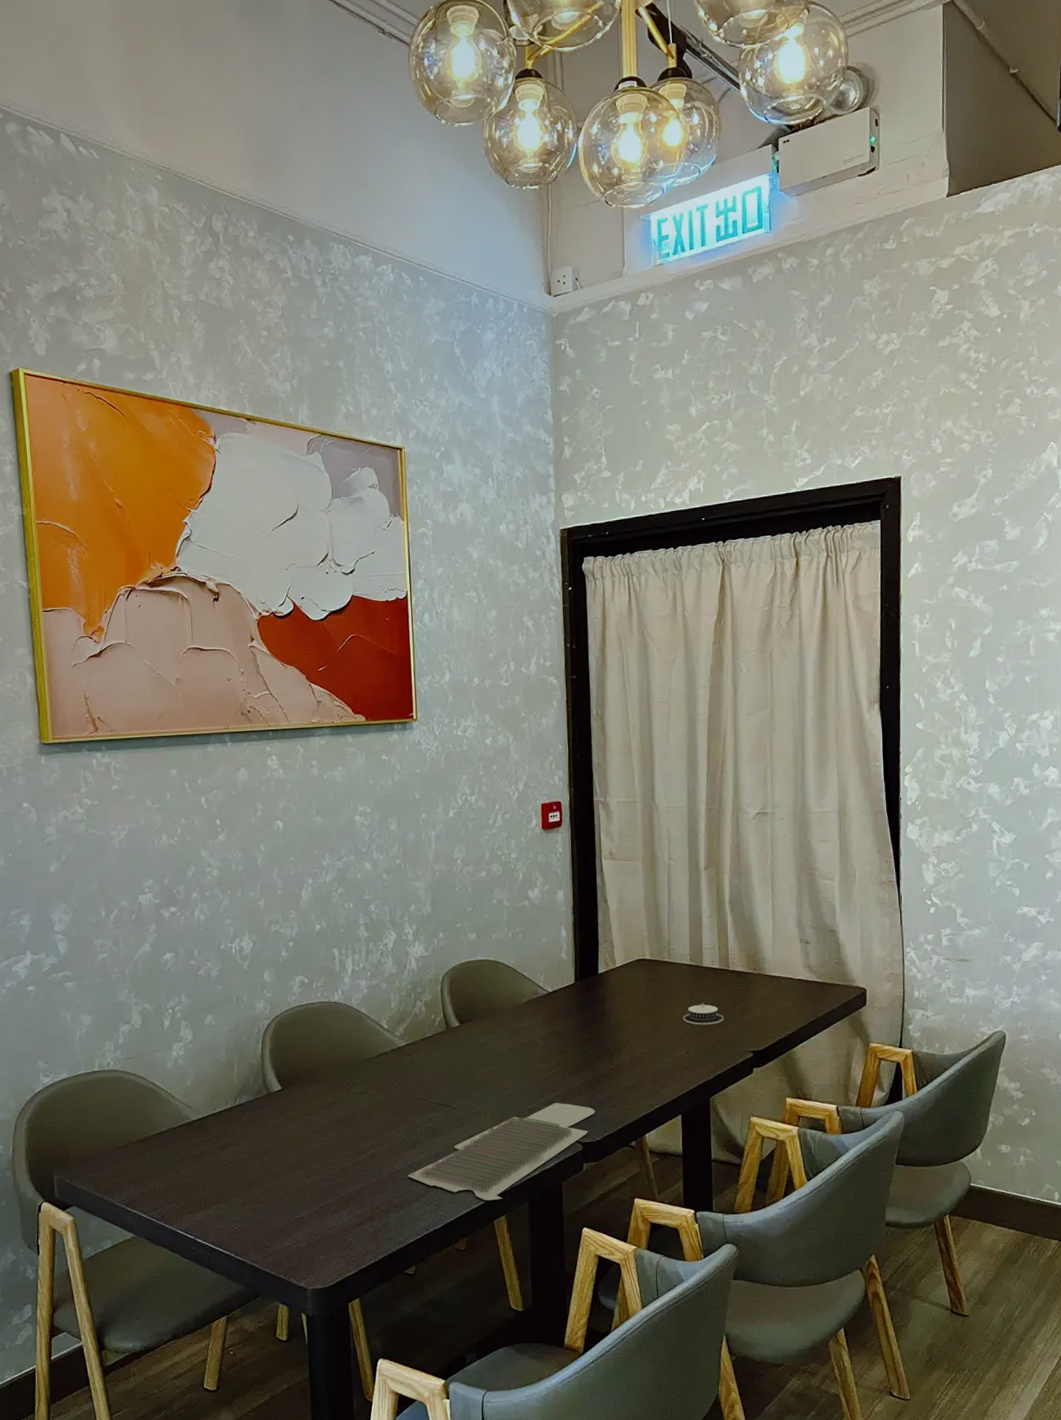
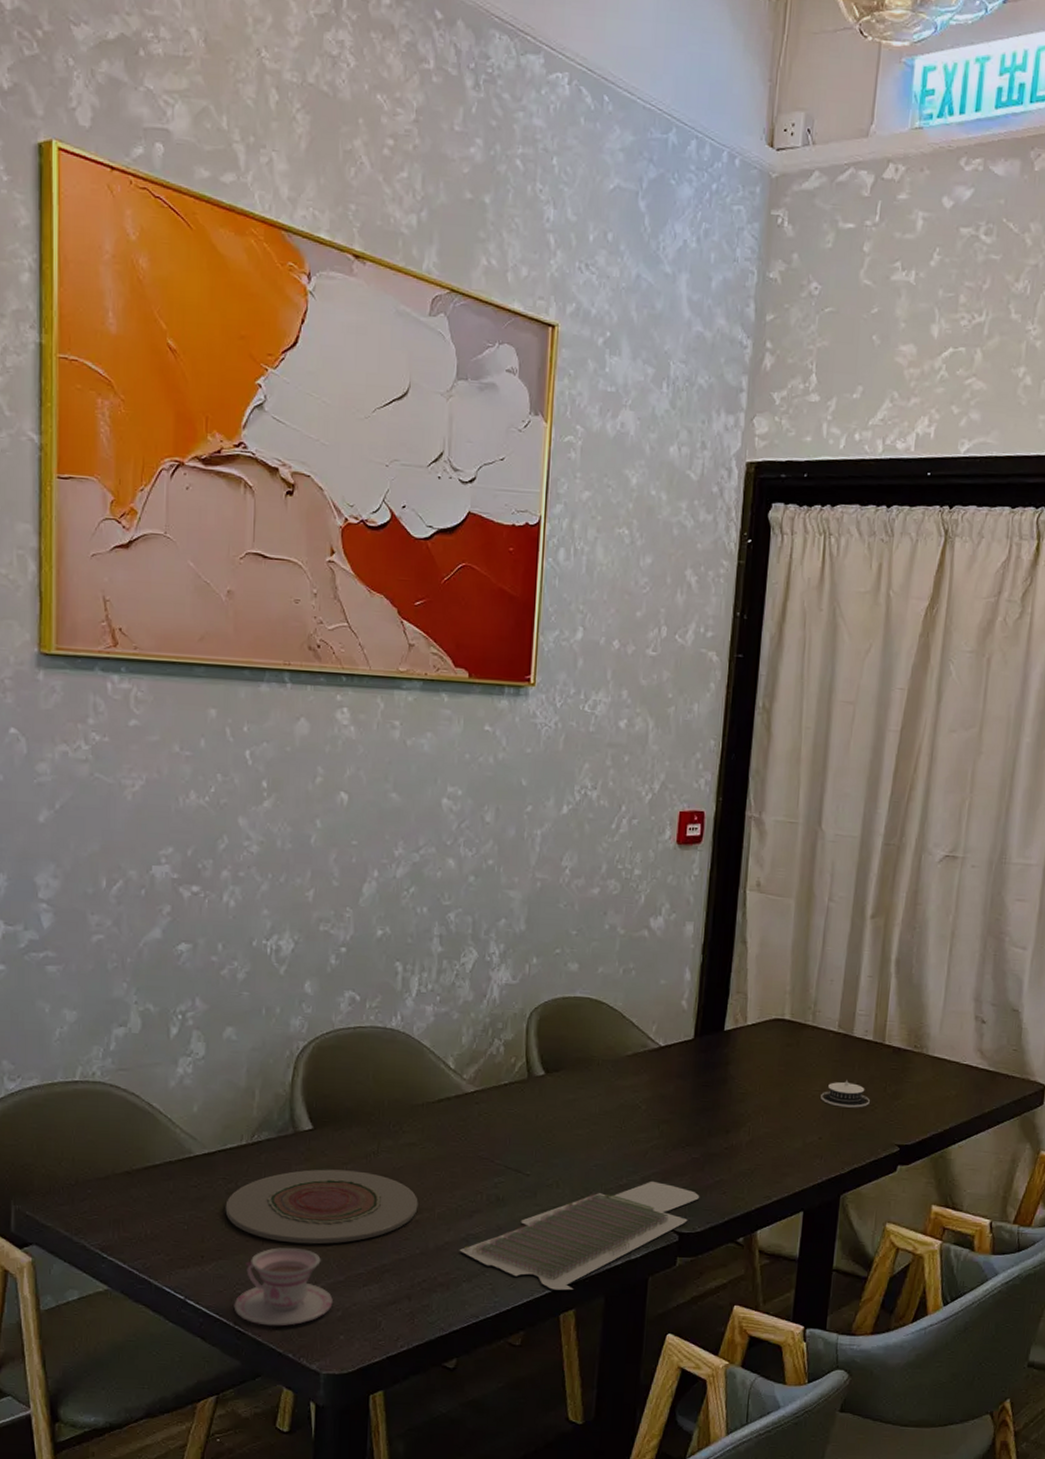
plate: none [219,1119,371,1184] -> present [225,1169,418,1245]
teacup: none [233,1187,312,1254] -> present [233,1247,333,1326]

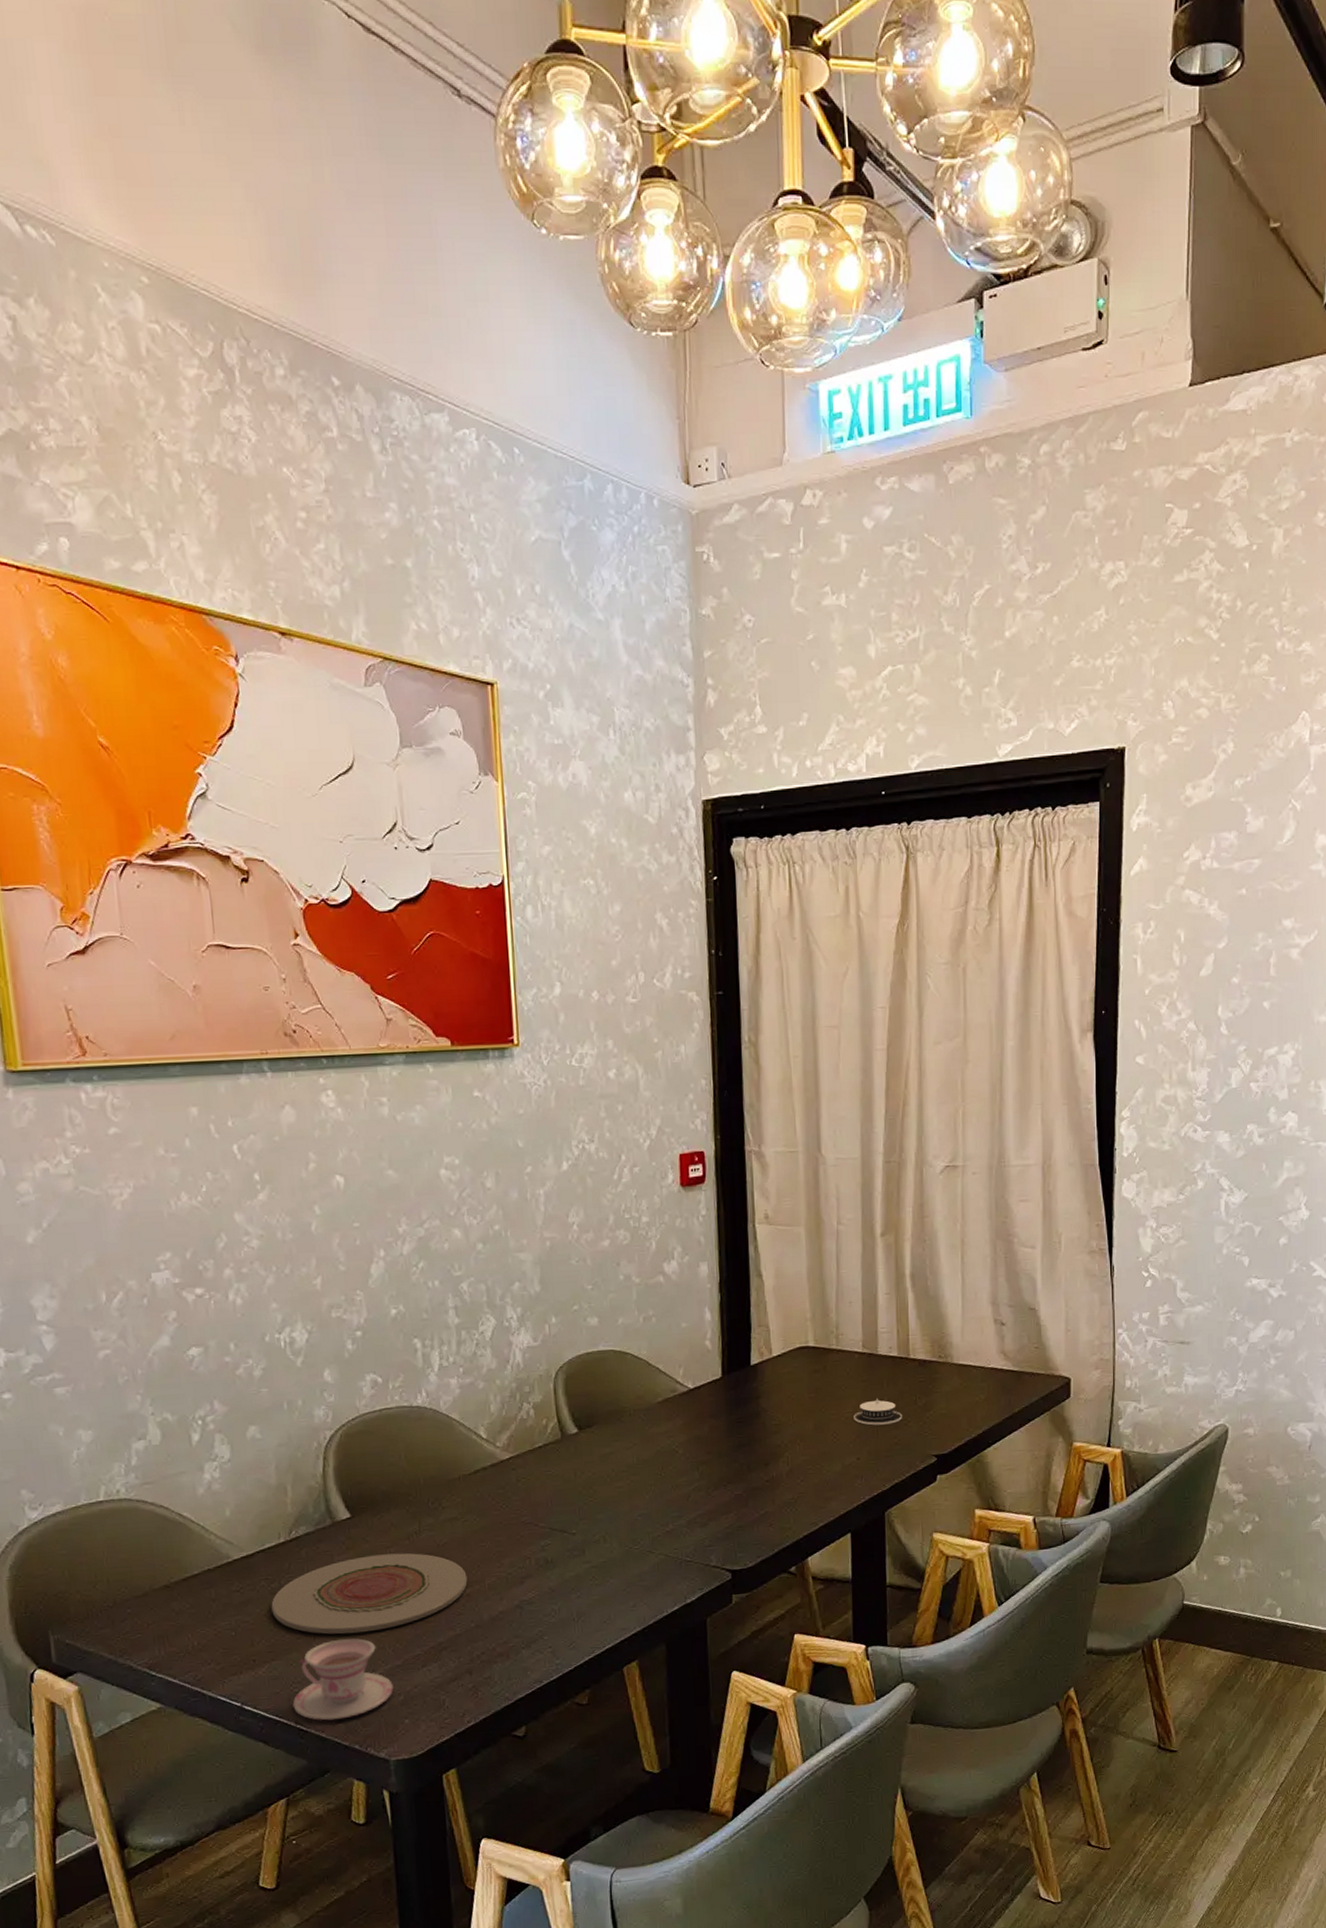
napkin: present [459,1180,699,1291] -> none [514,1522,747,1644]

